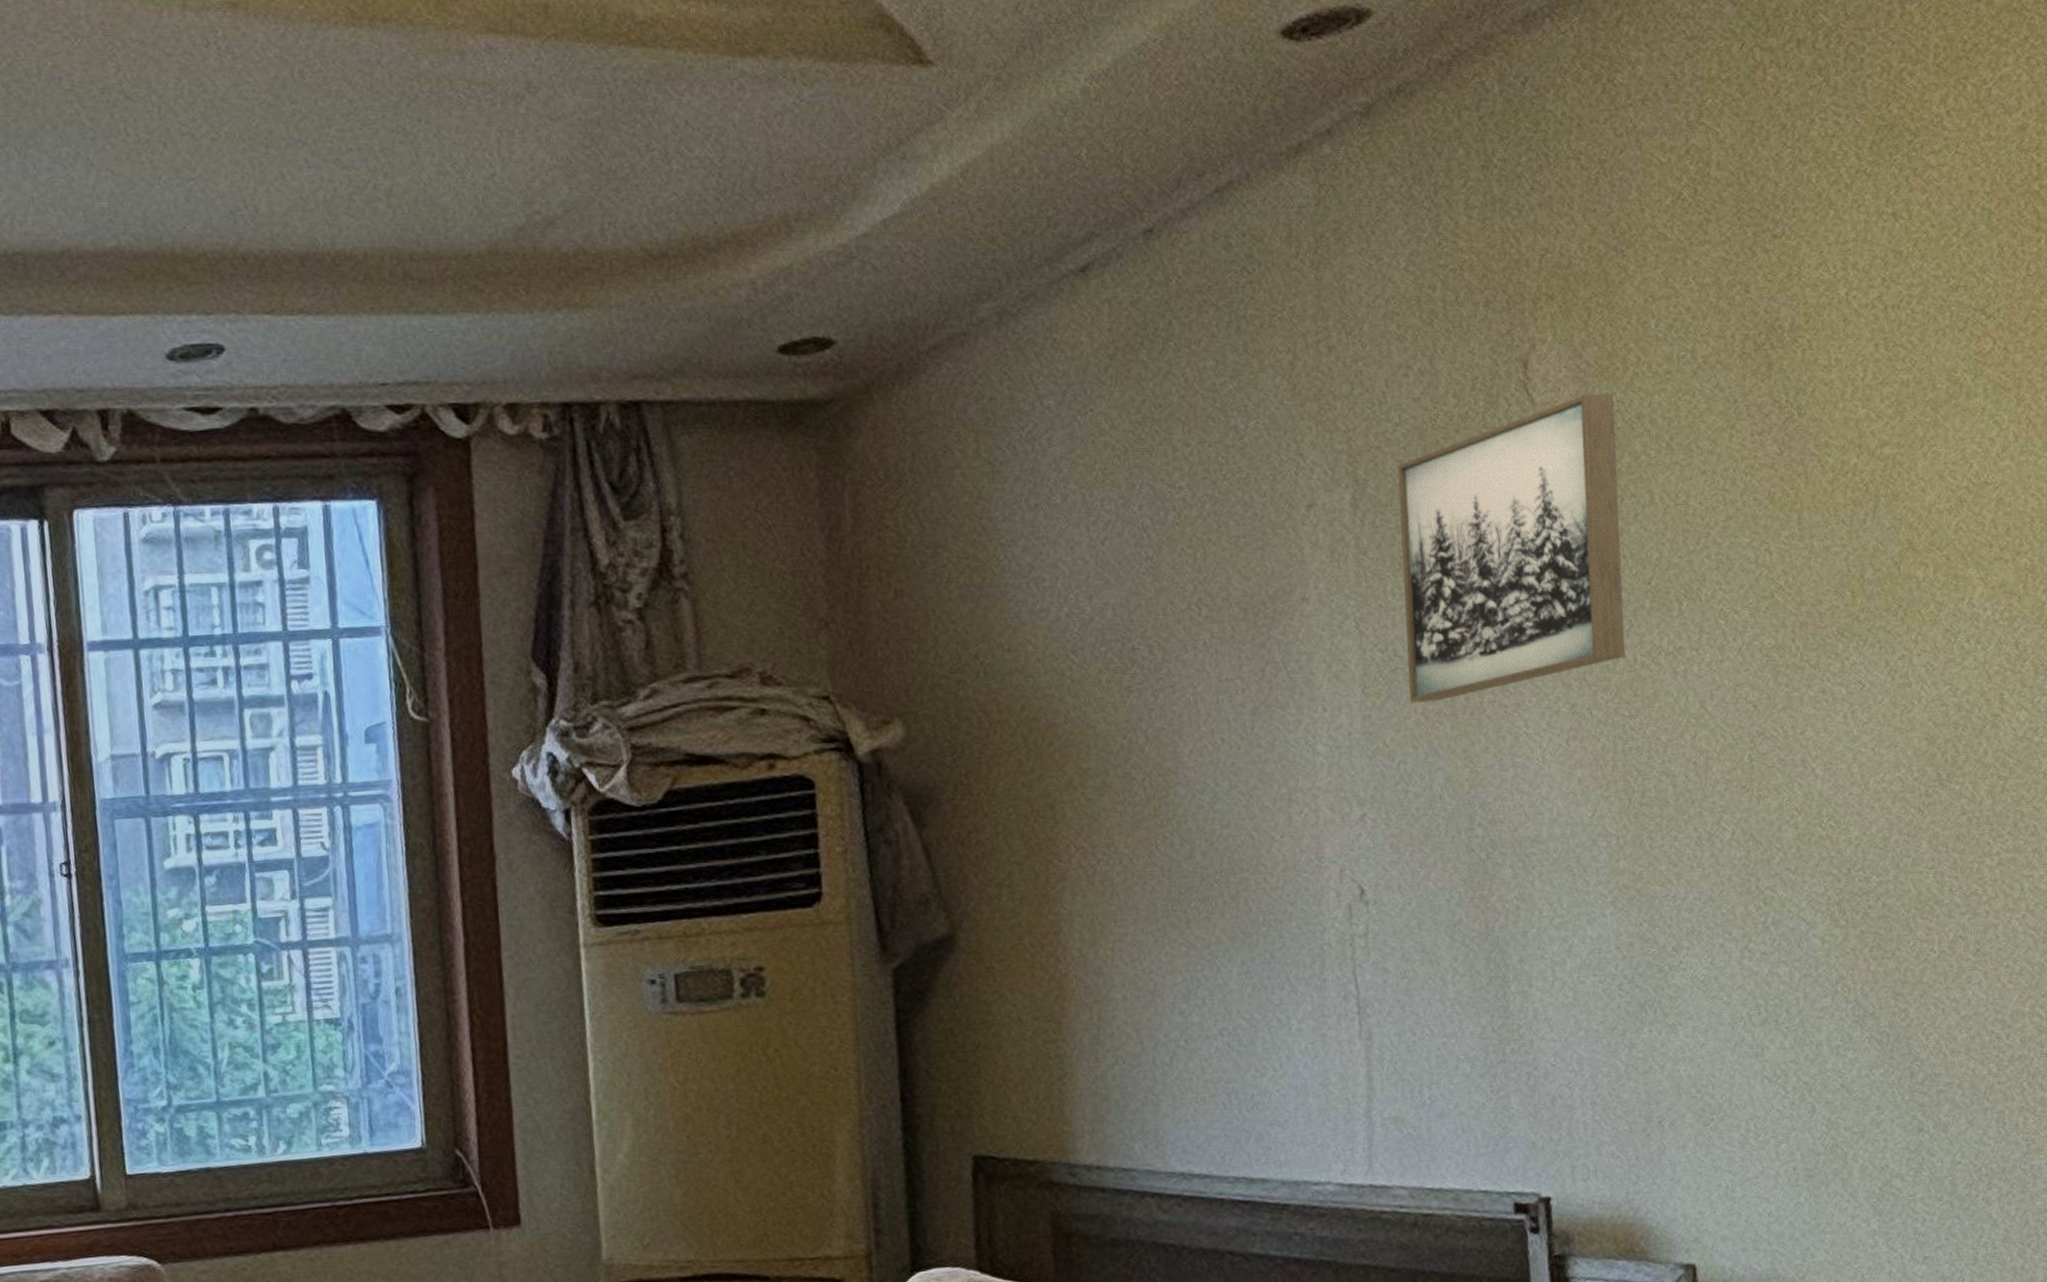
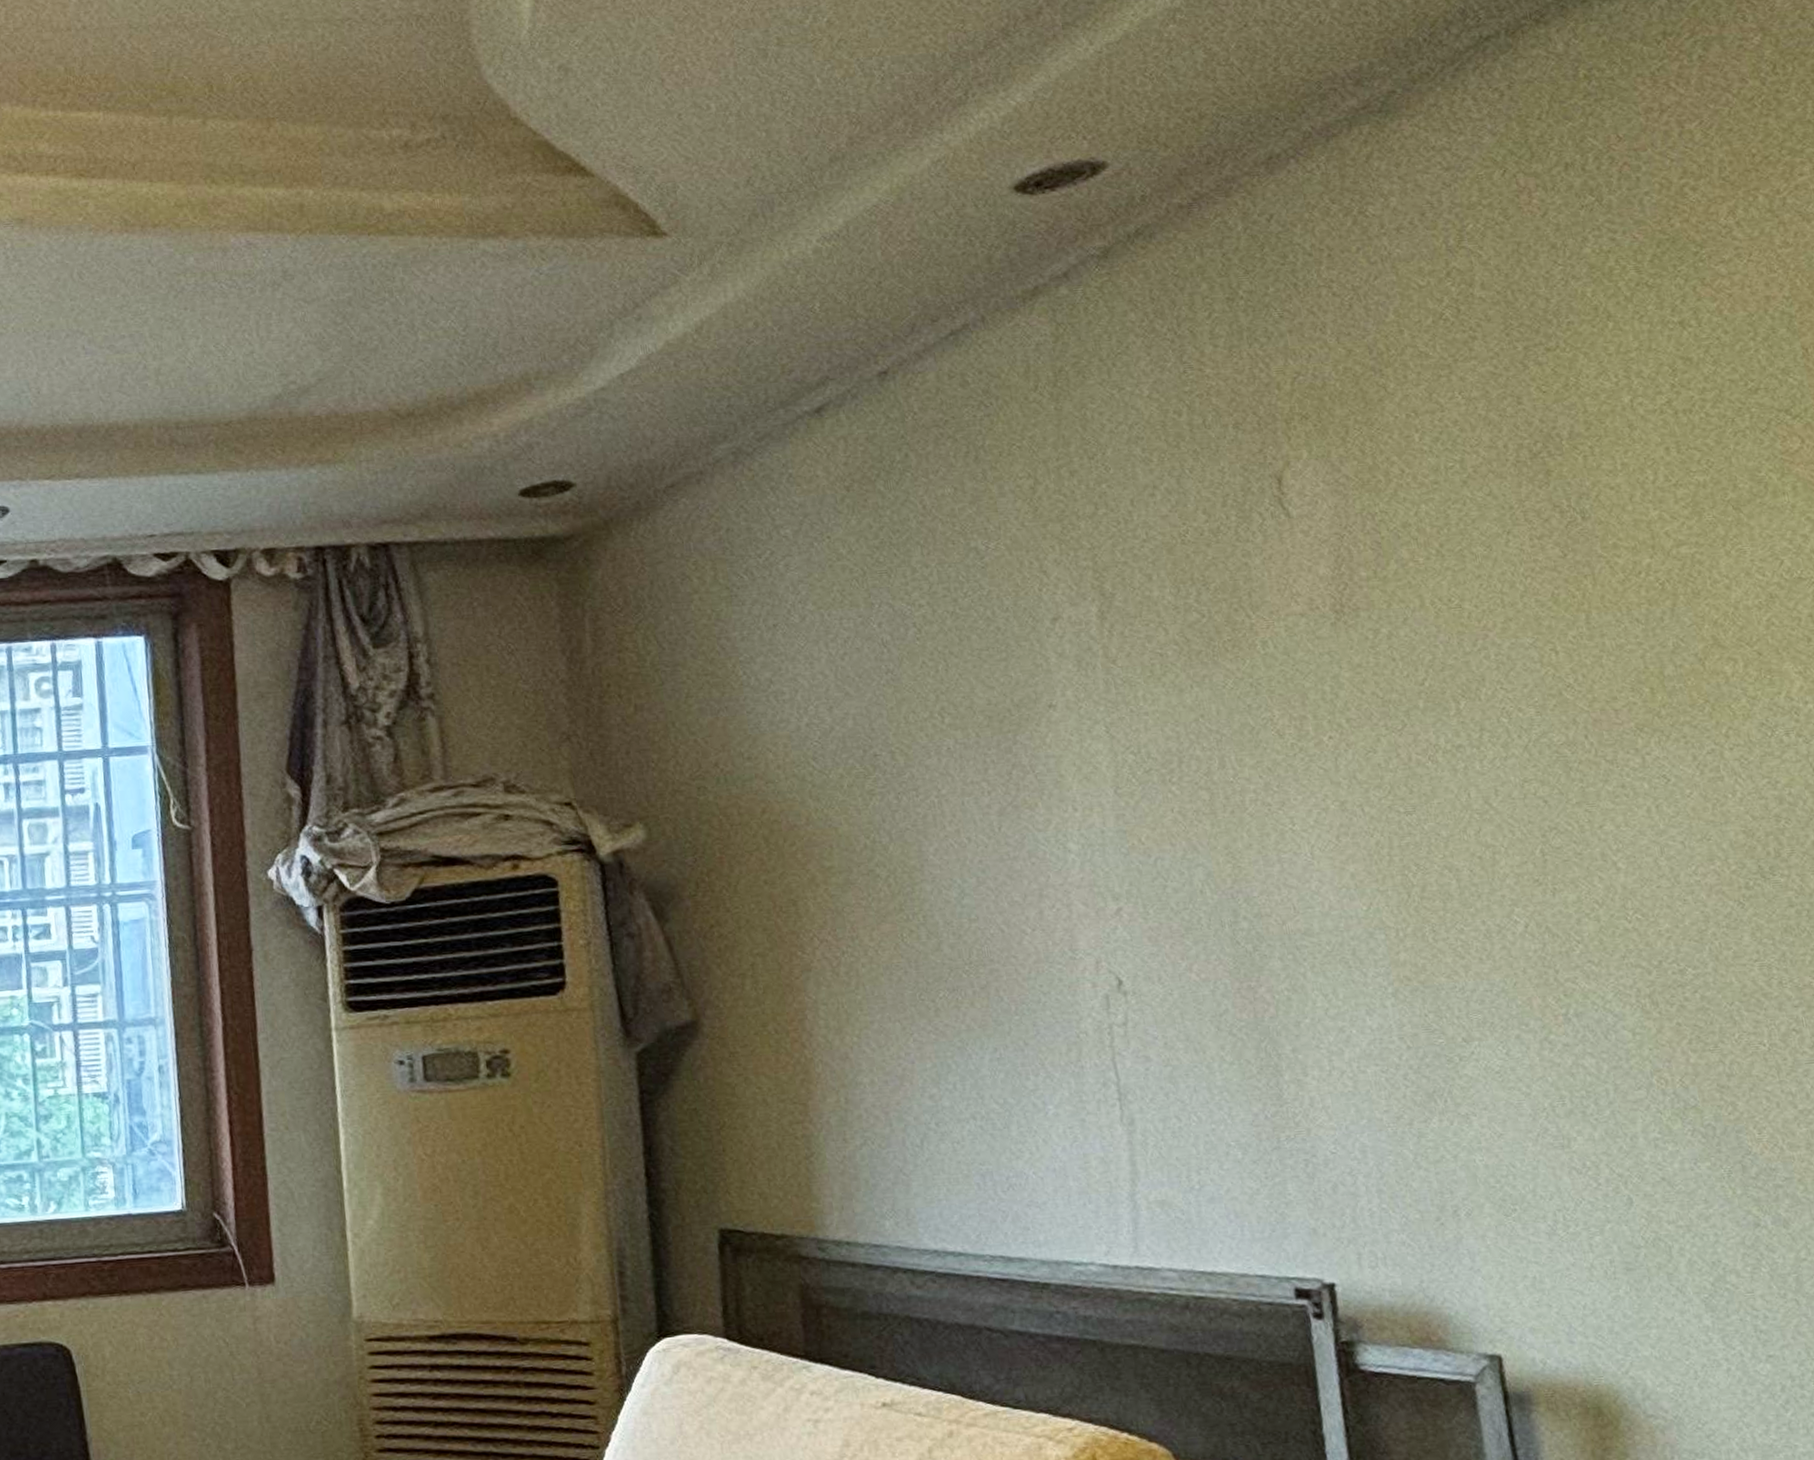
wall art: present [1397,394,1626,703] -> none [1146,505,1399,803]

